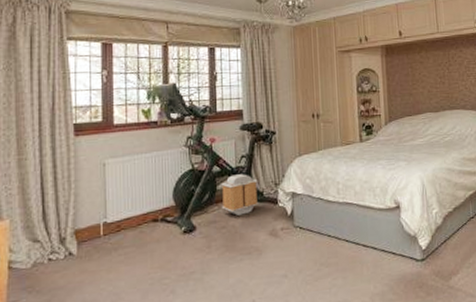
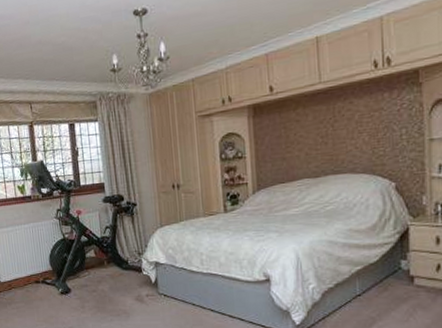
air purifier: present [221,174,259,215] -> none [89,243,124,281]

